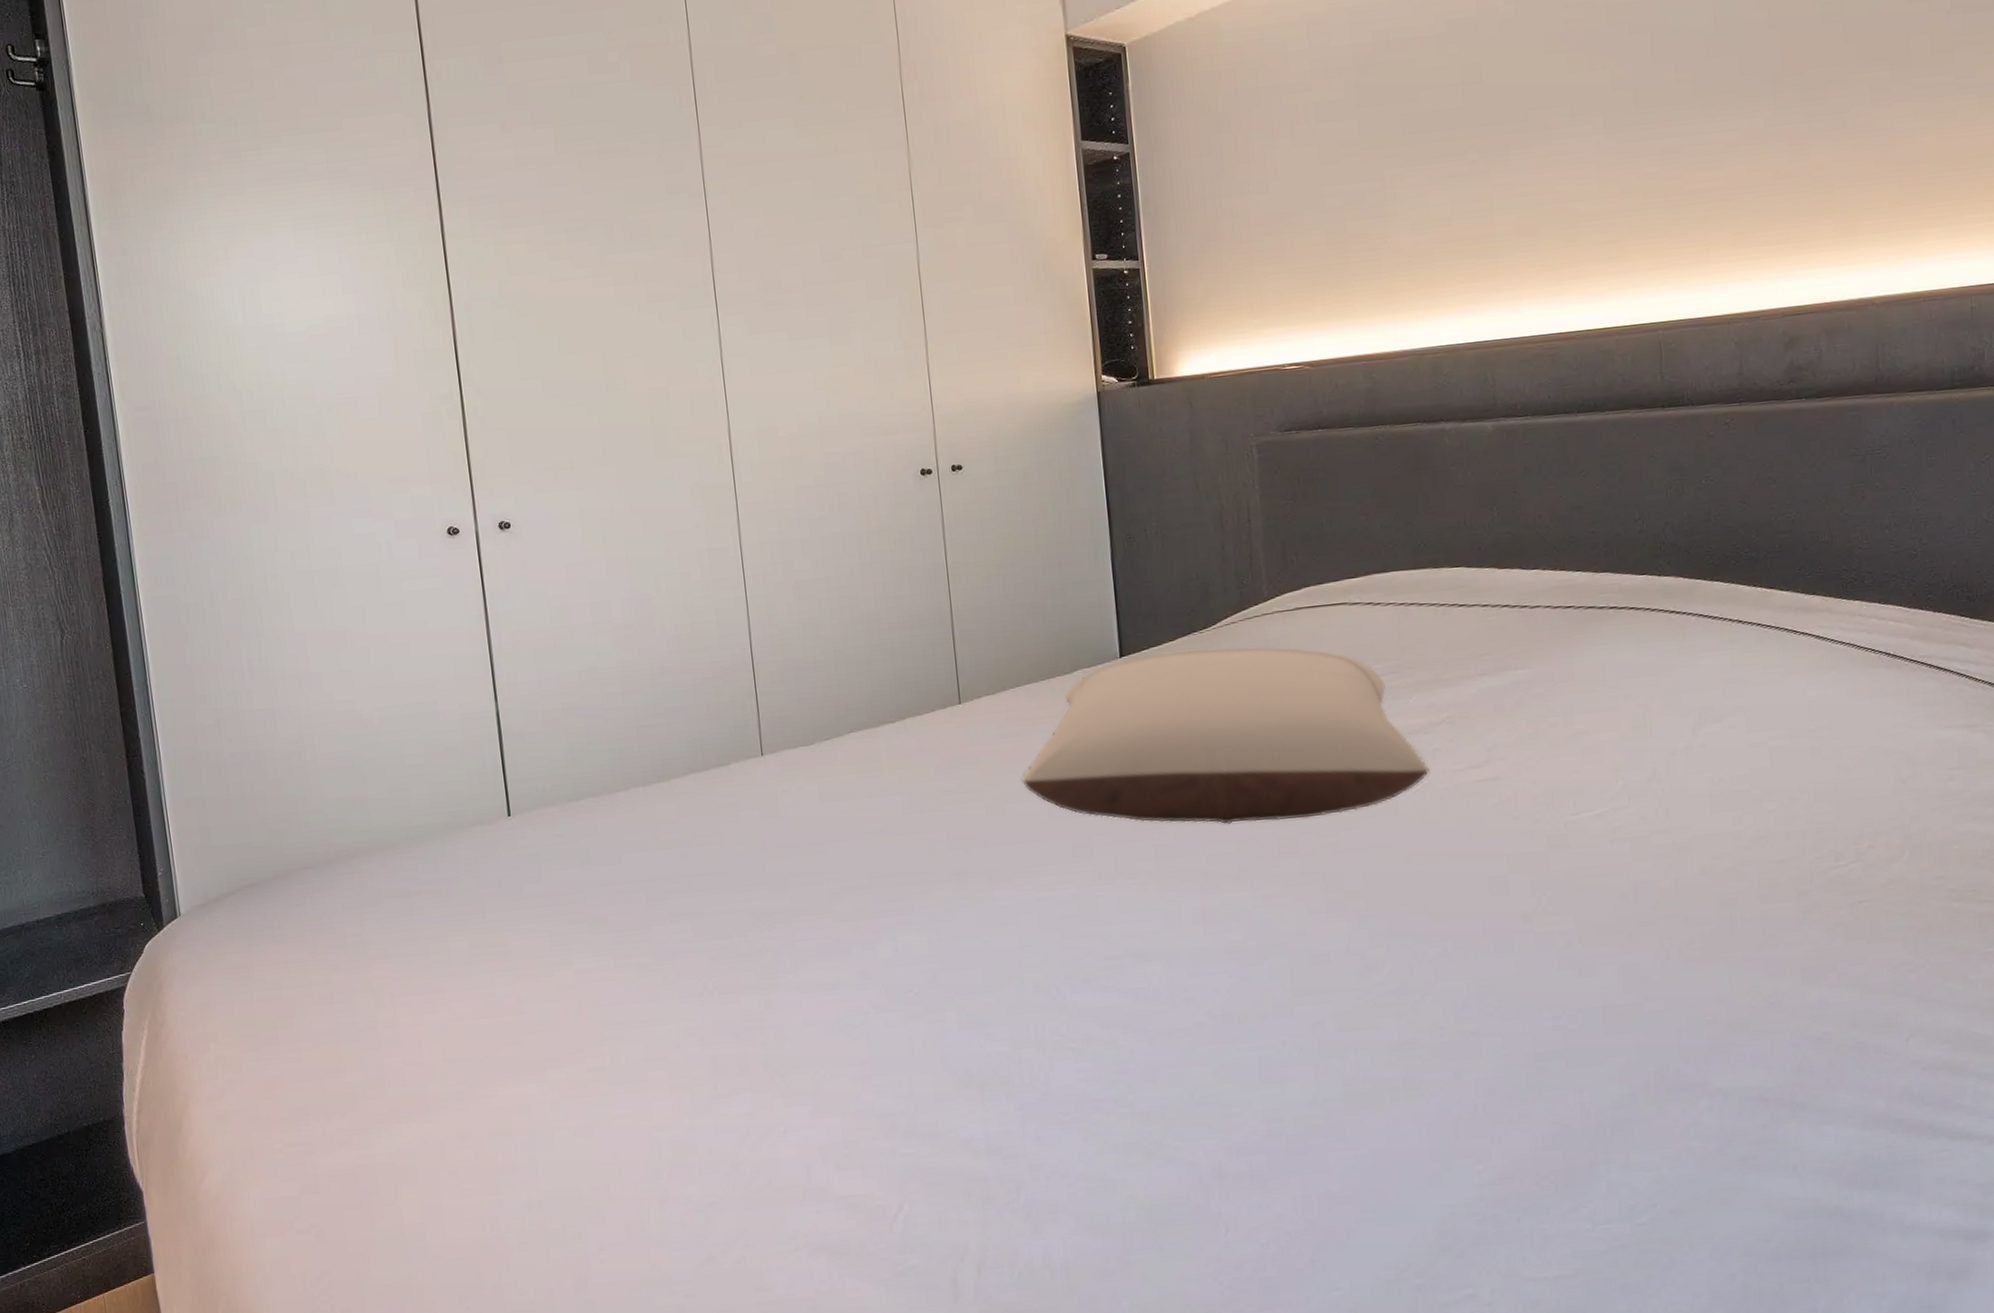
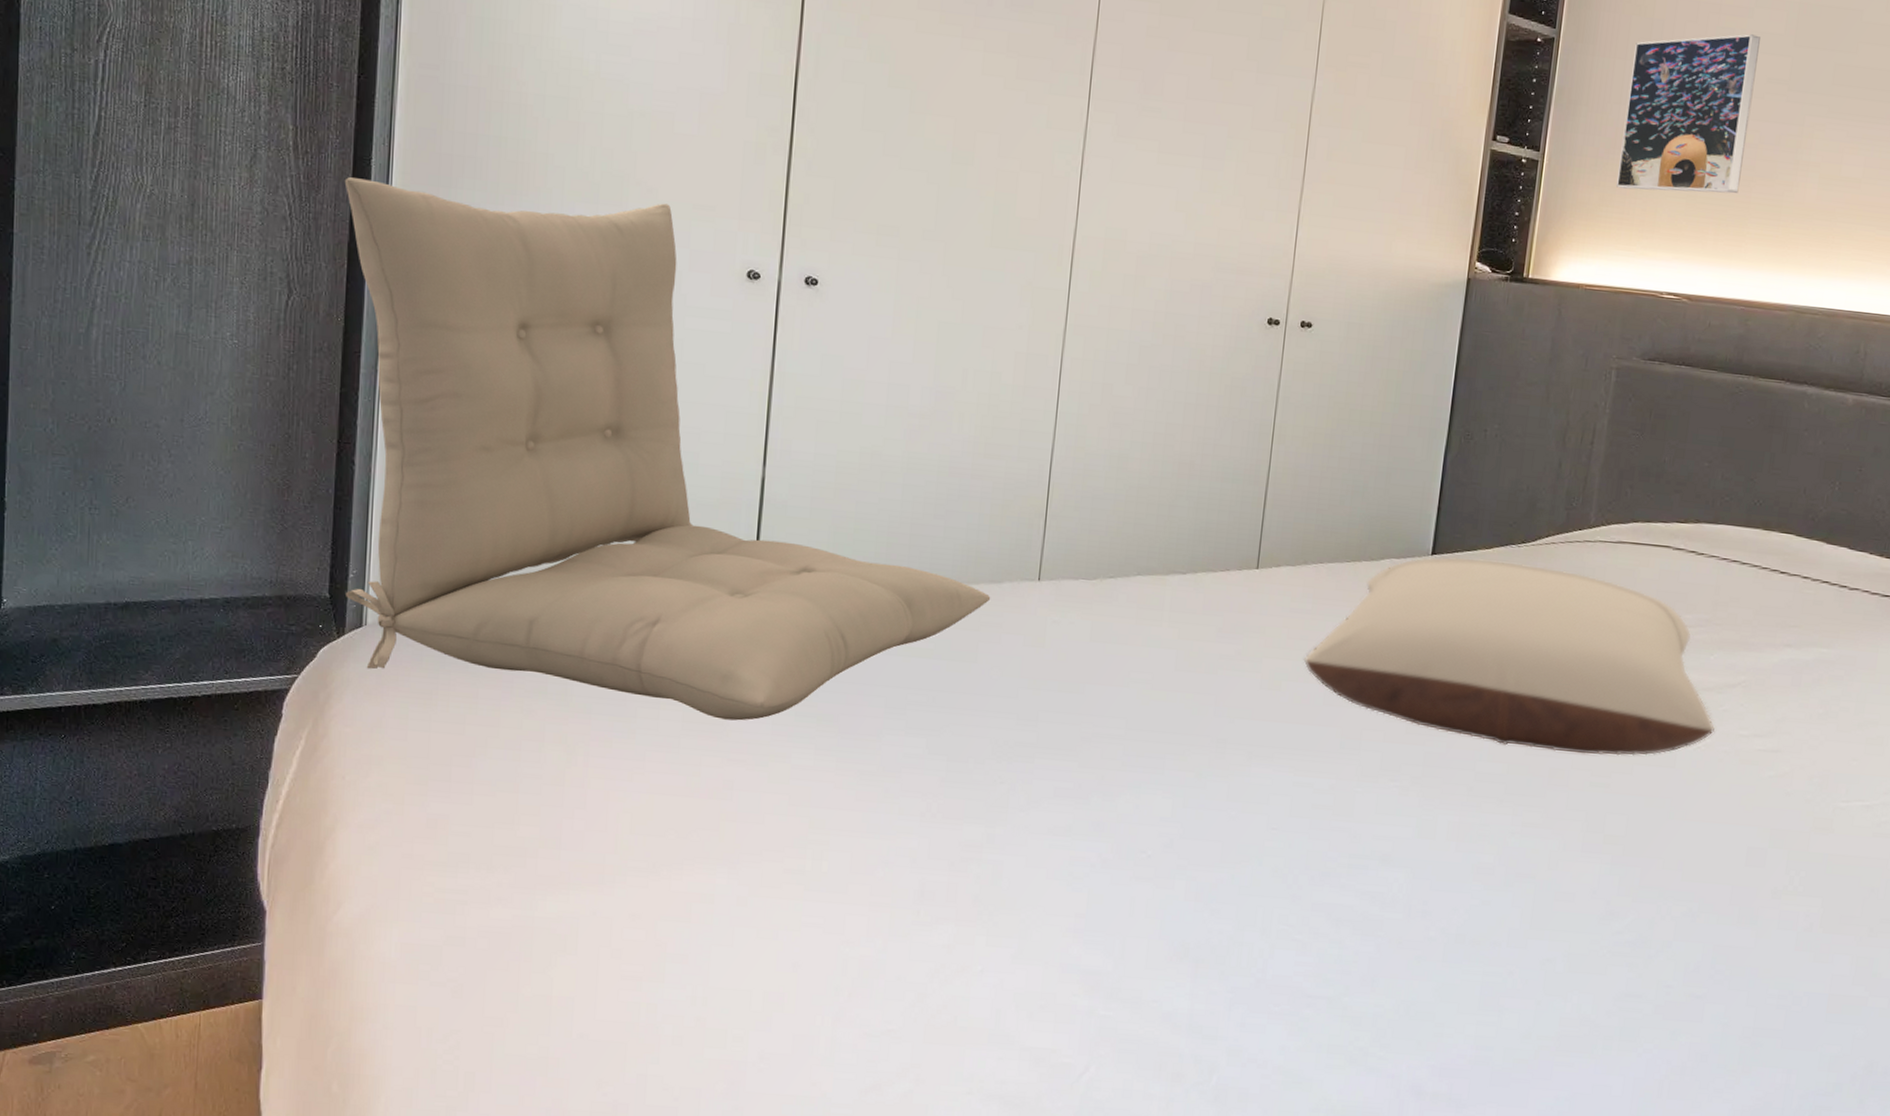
seat cushion: none [90,484,722,955] -> present [344,177,991,721]
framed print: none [1206,105,1336,277] -> present [1616,34,1760,194]

